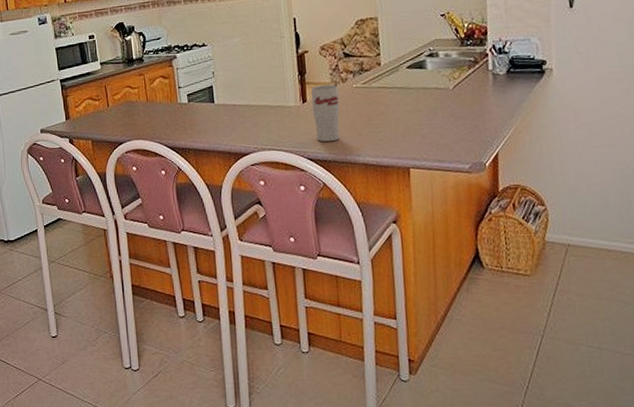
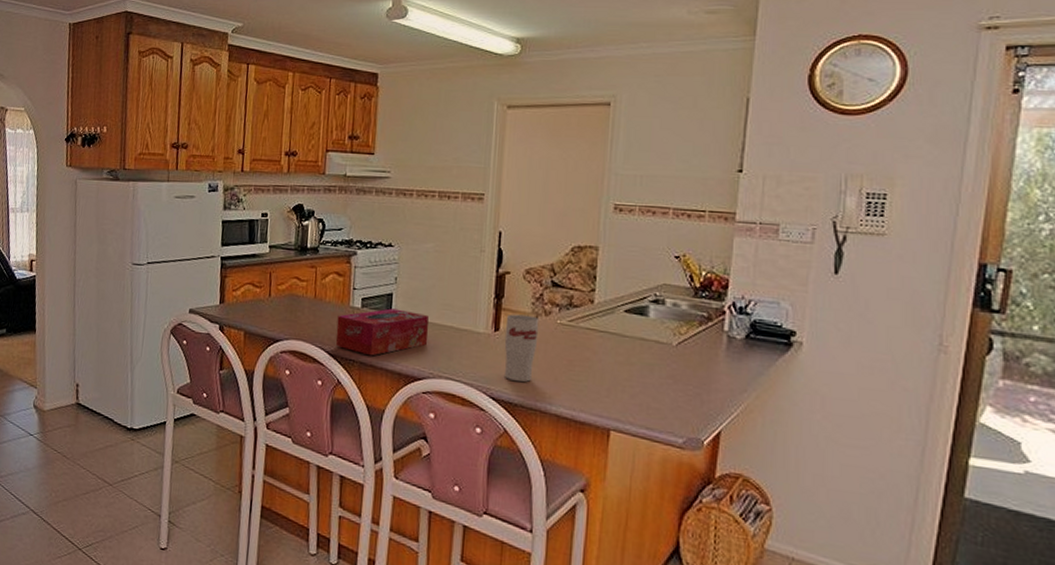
tissue box: none [169,98,249,142] -> present [335,308,429,356]

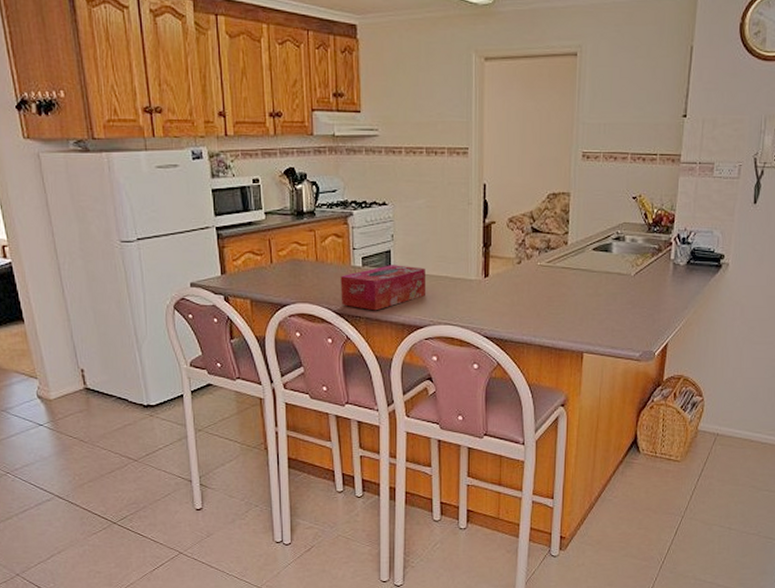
cup: present [504,314,539,383] -> none [493,260,523,321]

